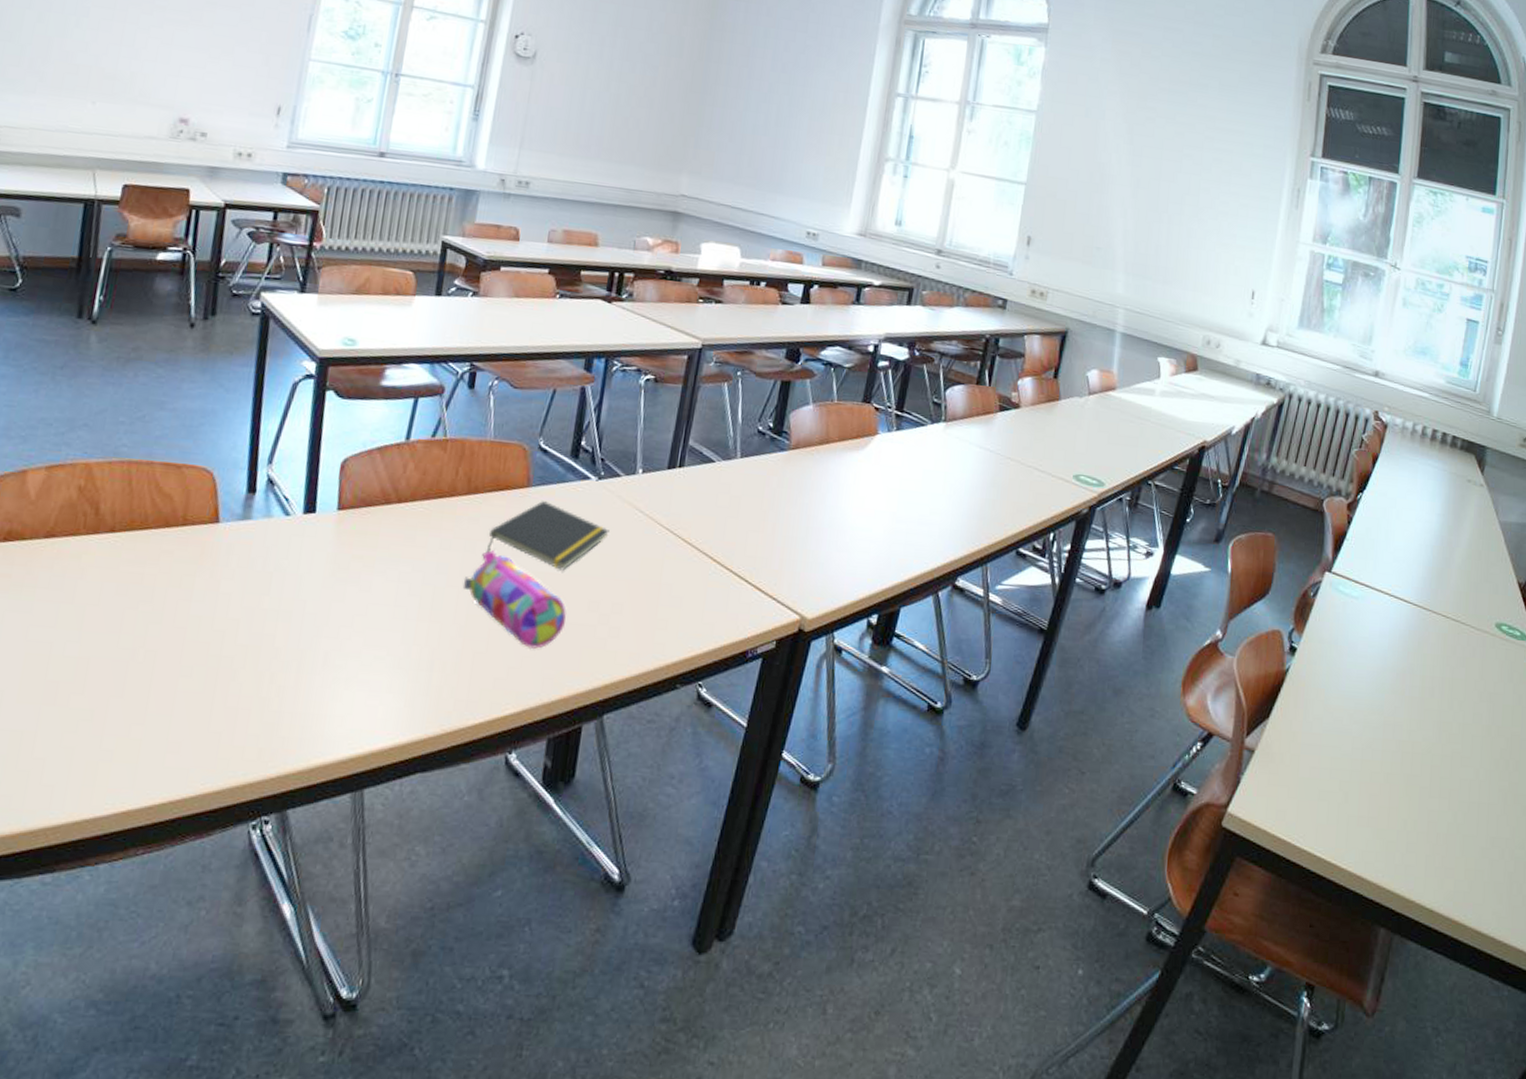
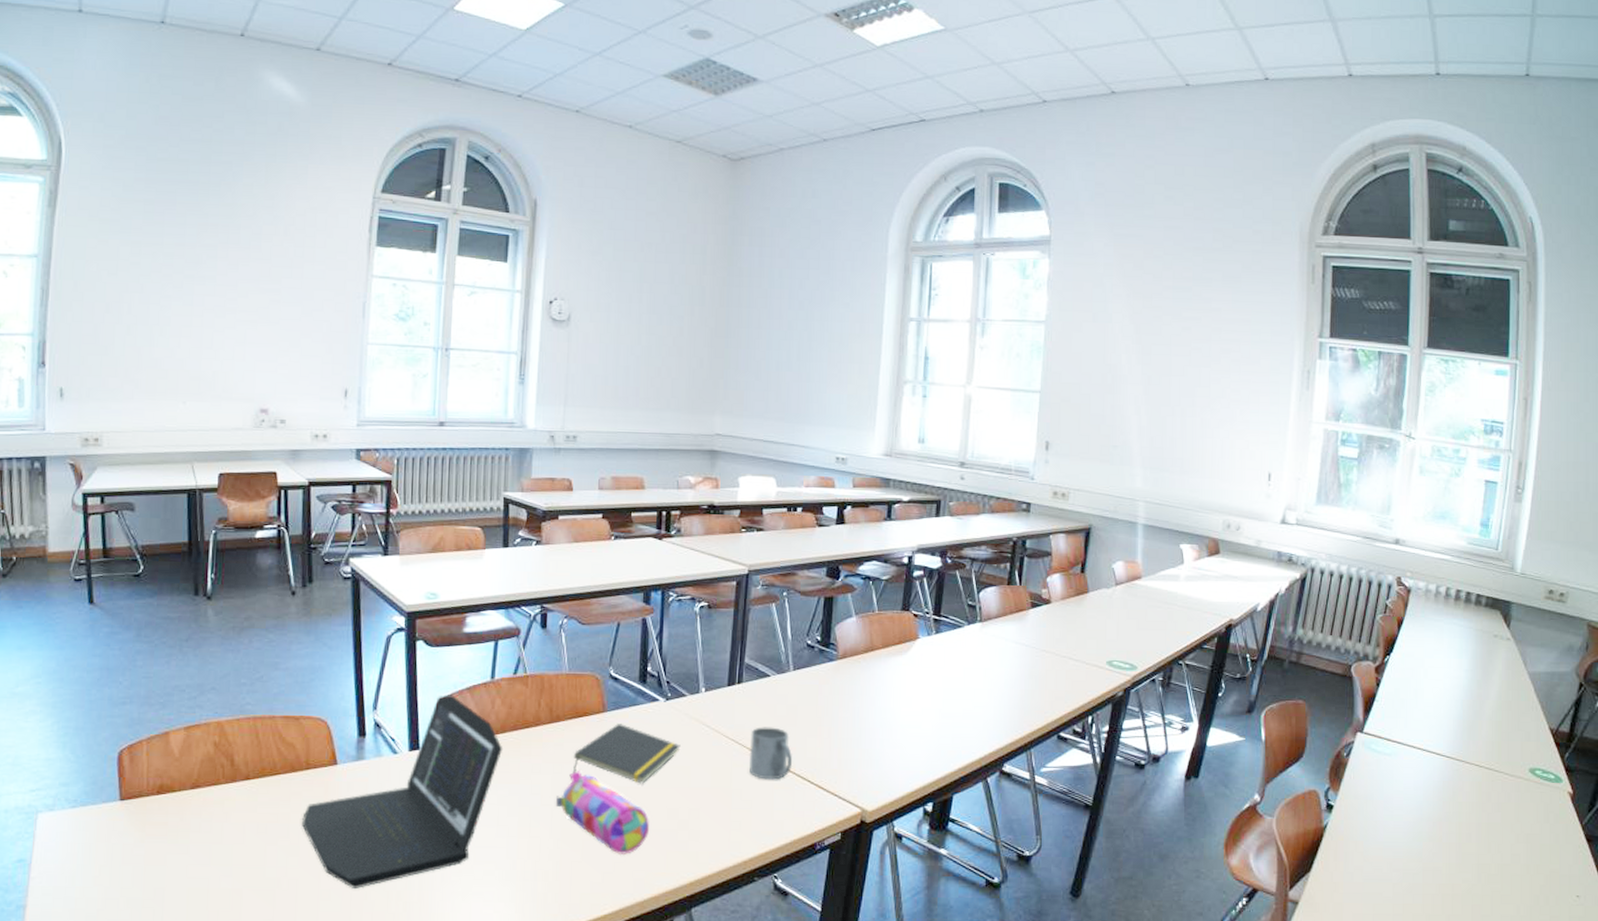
laptop: none [169,453,411,668] -> present [302,695,503,890]
mug: none [682,516,731,577] -> present [749,727,793,780]

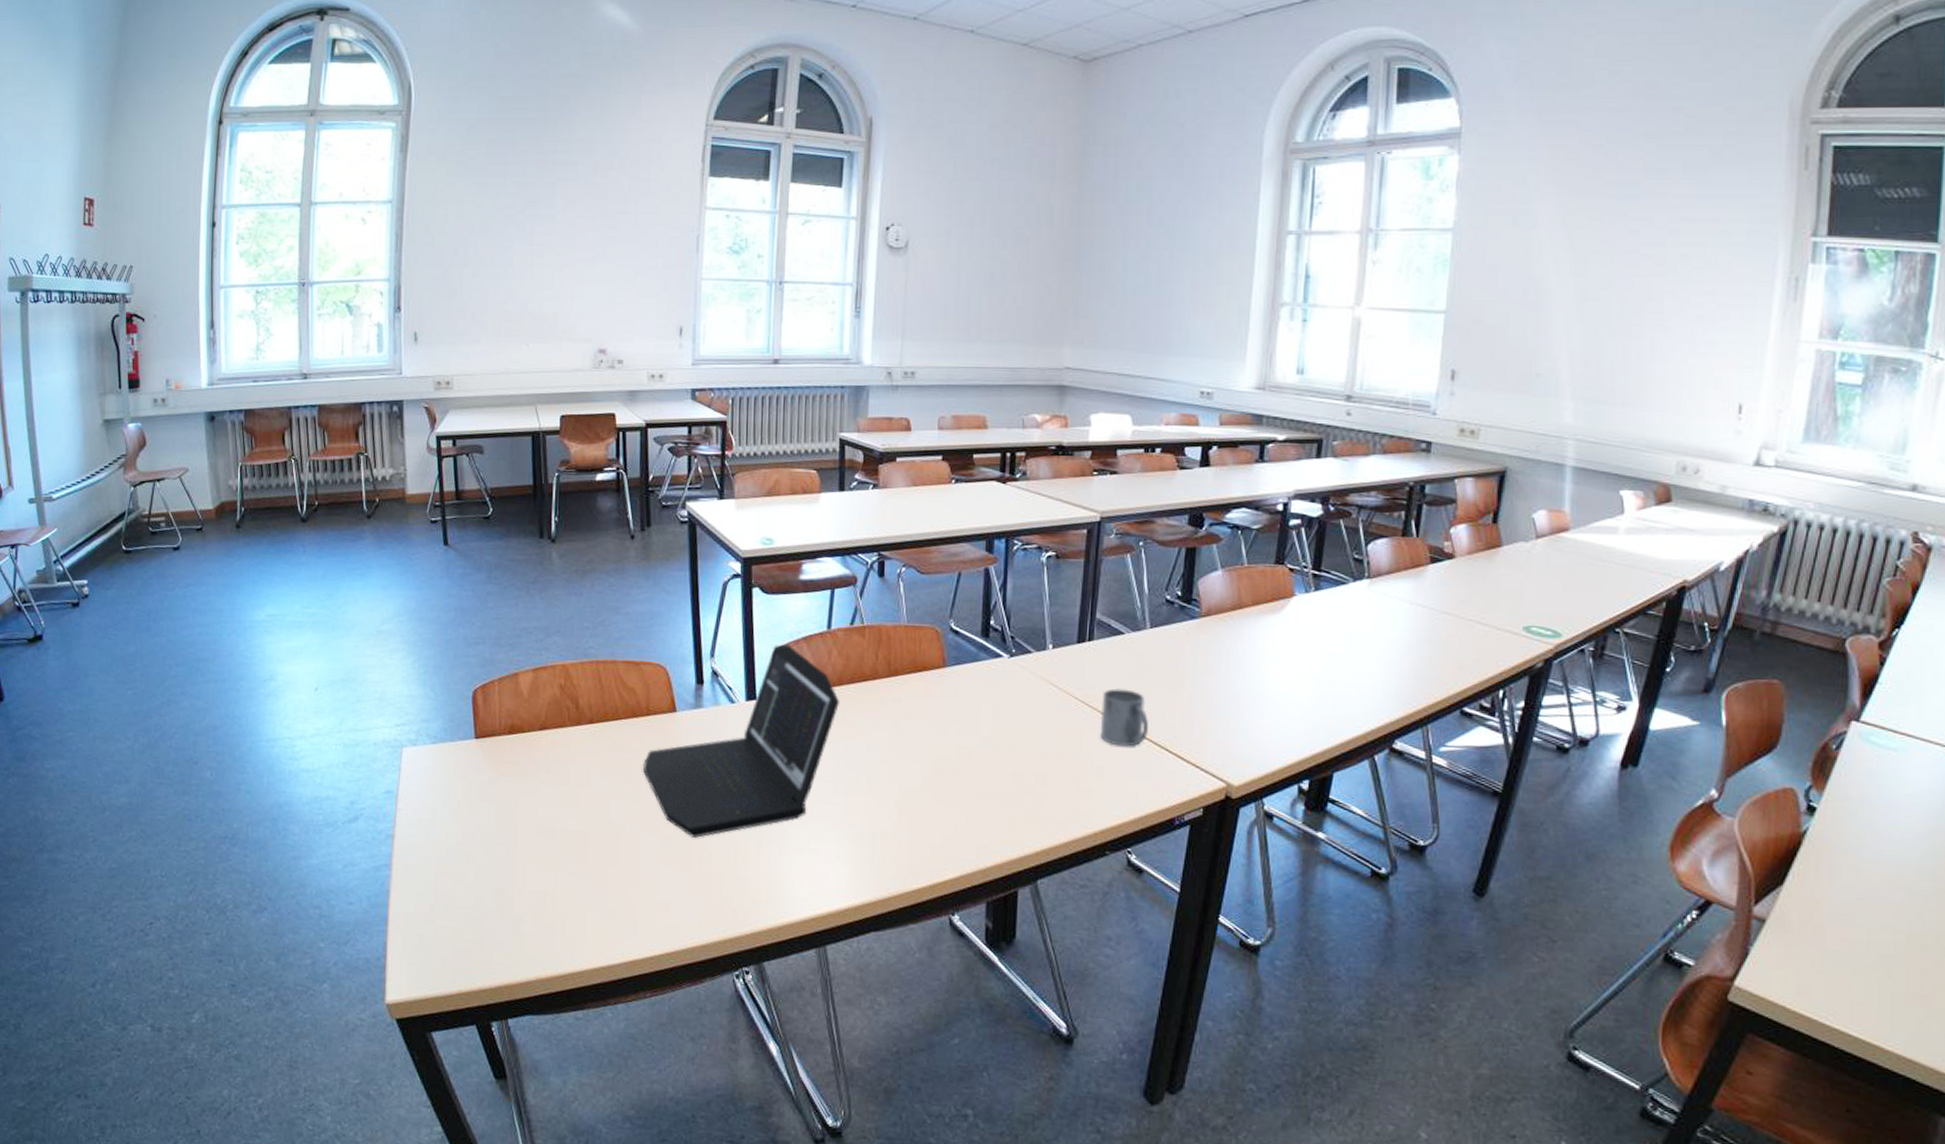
pencil case: present [555,771,649,854] -> none [893,728,992,819]
notepad: present [572,724,681,784] -> none [911,680,1026,745]

